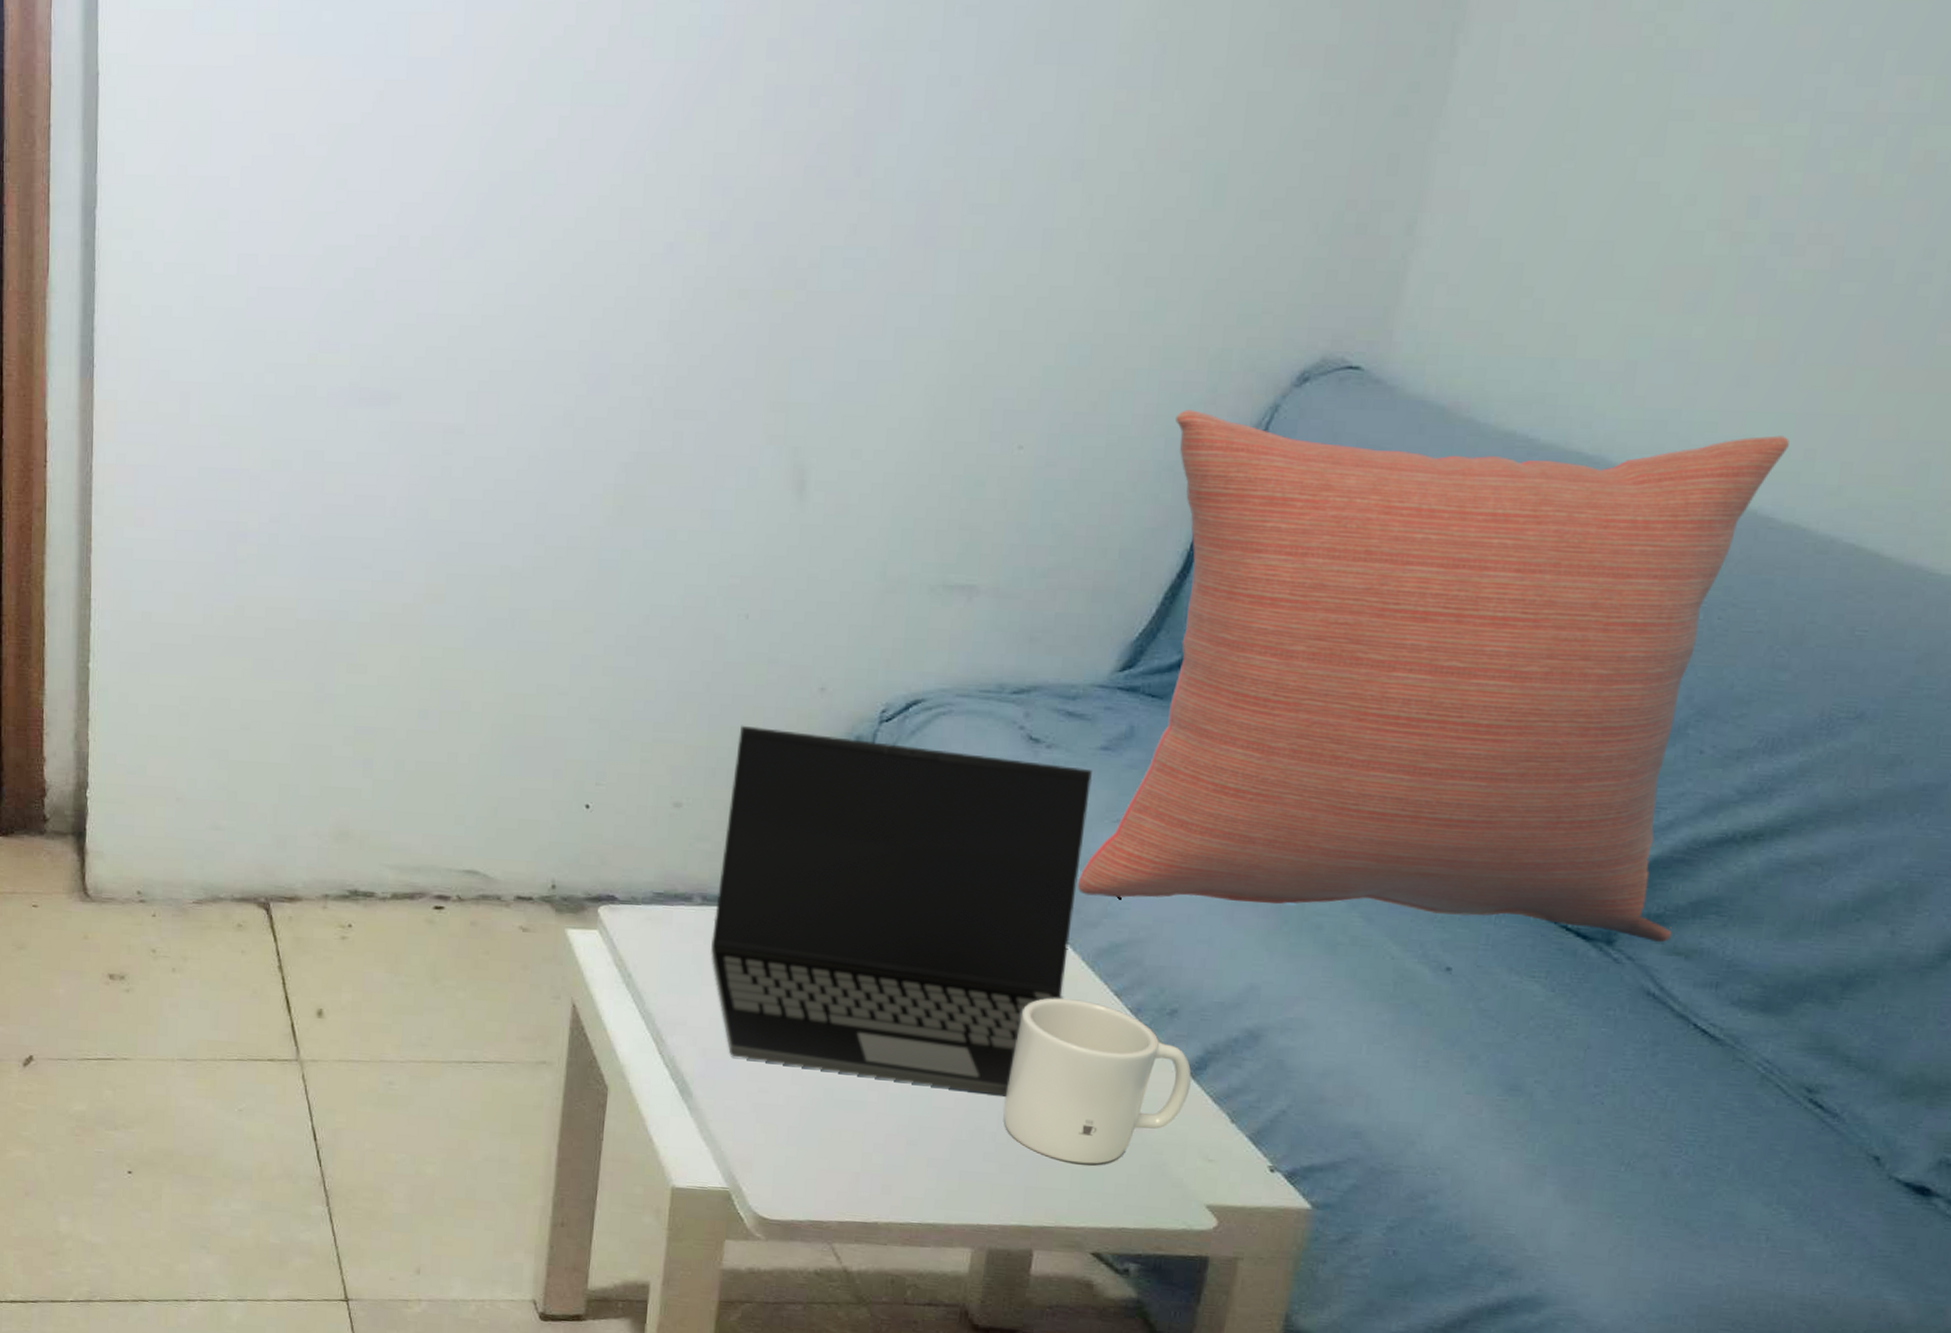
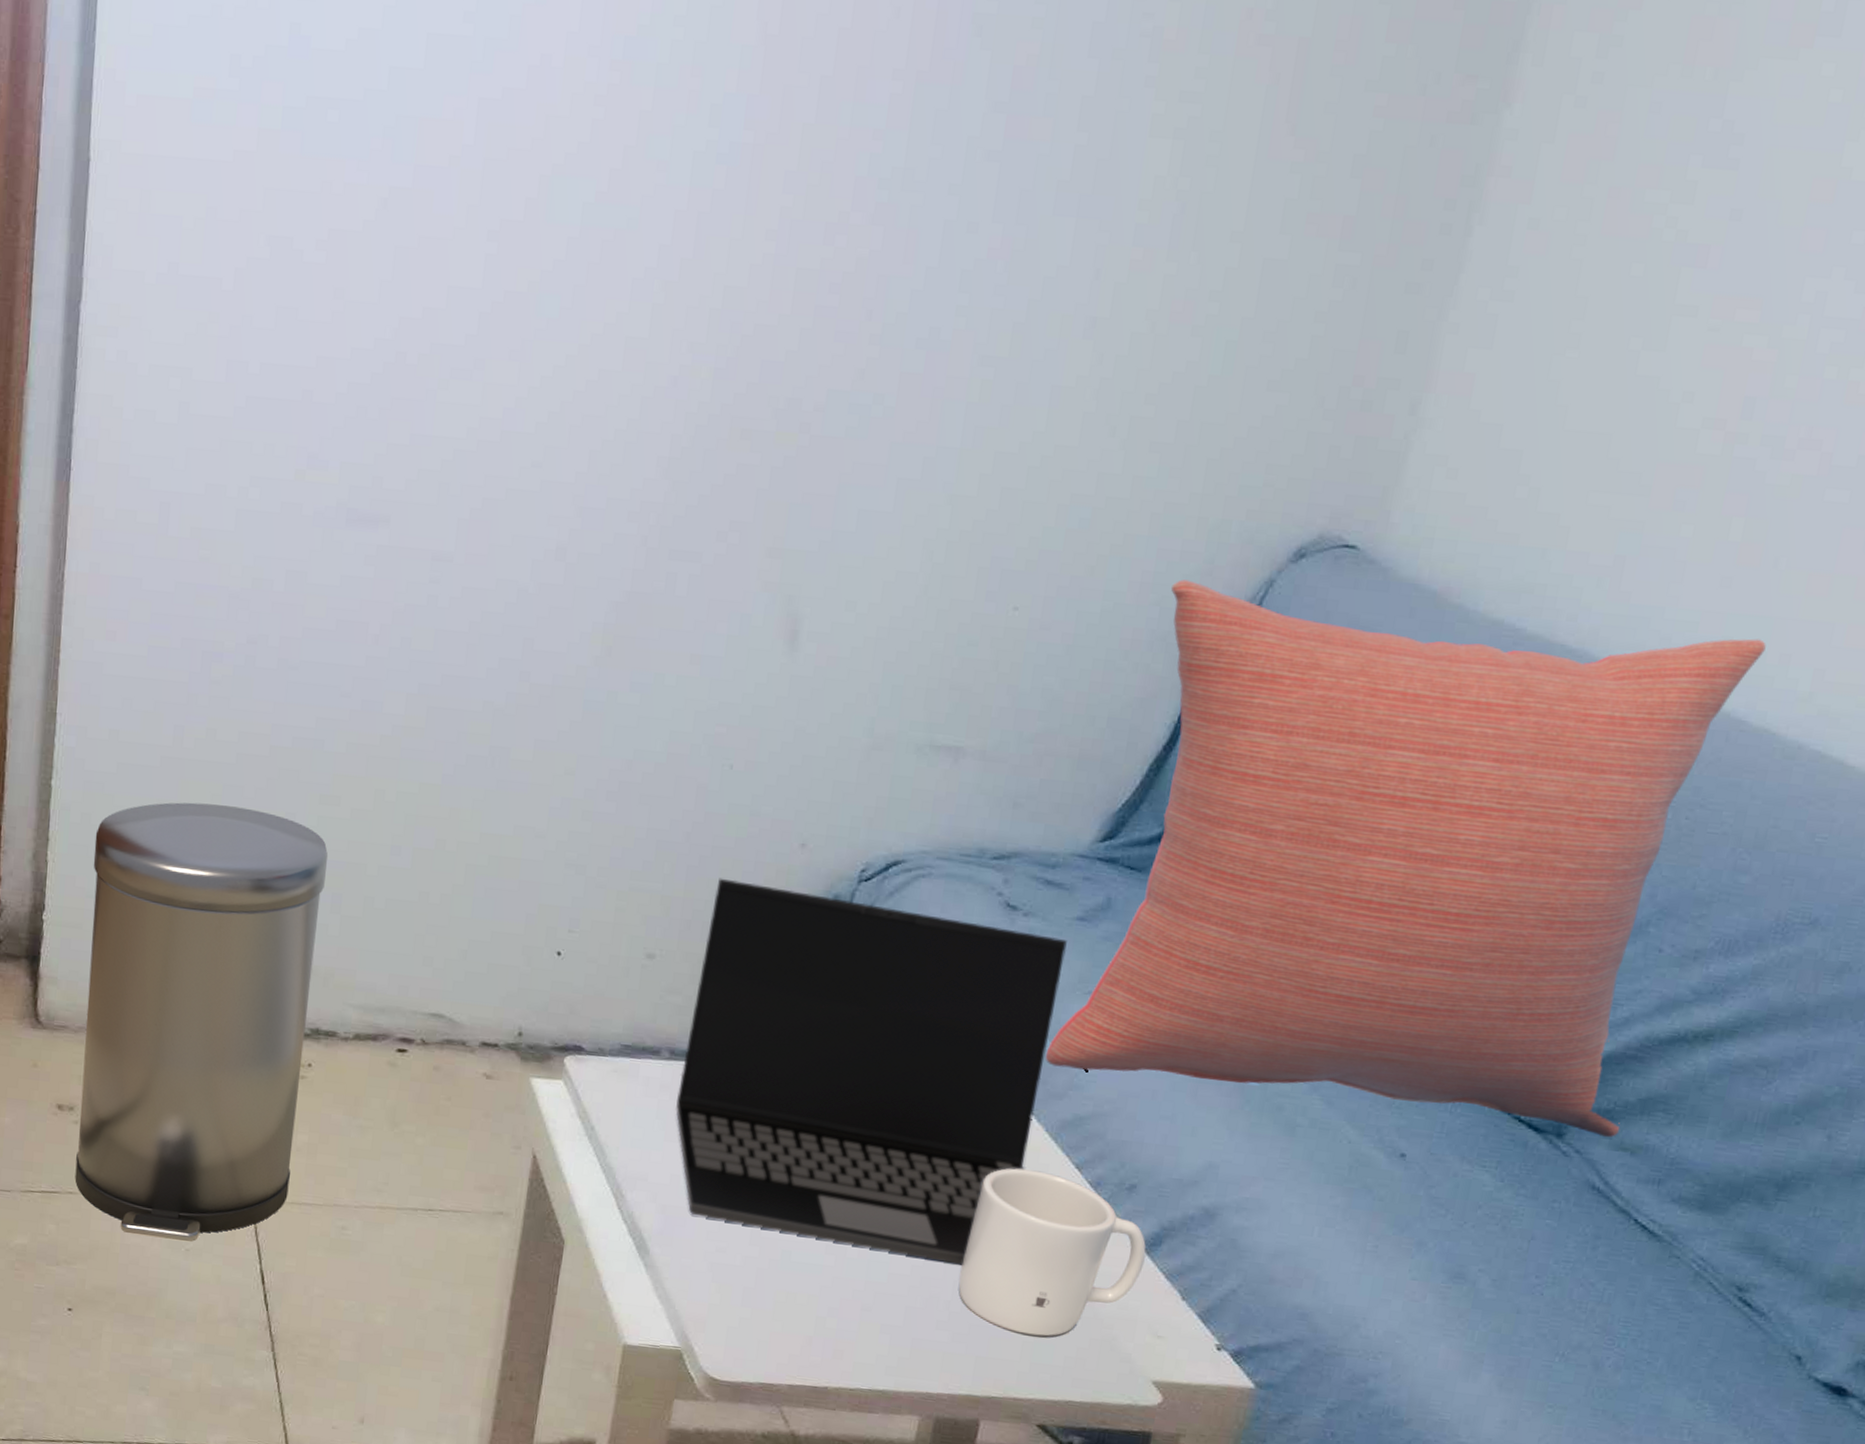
pedal bin: none [129,677,358,1103] -> present [74,802,329,1242]

